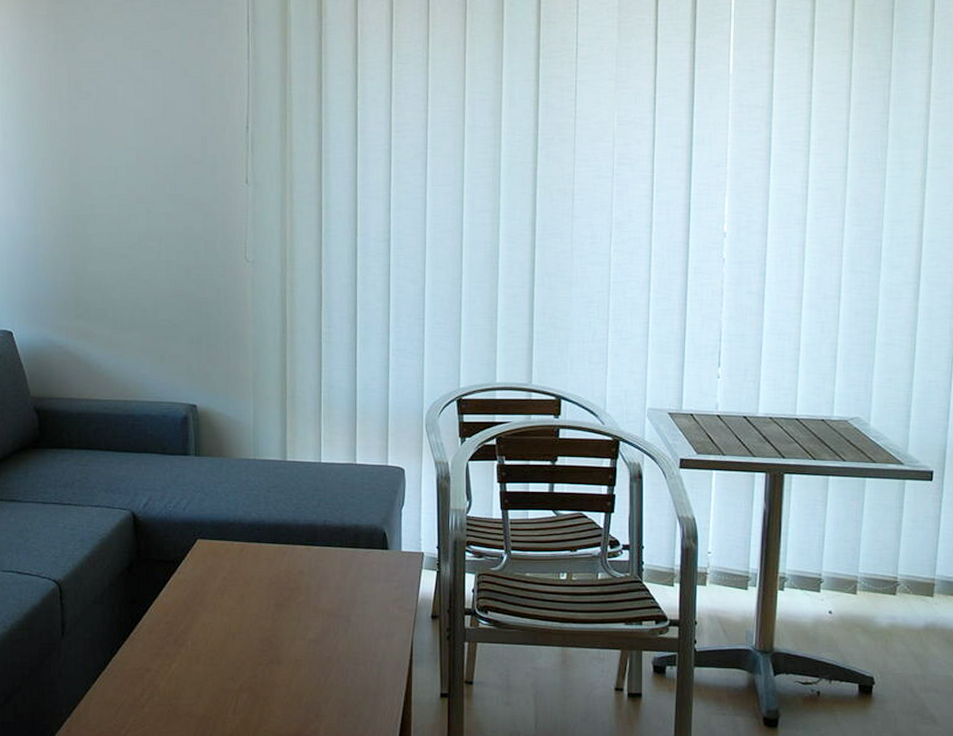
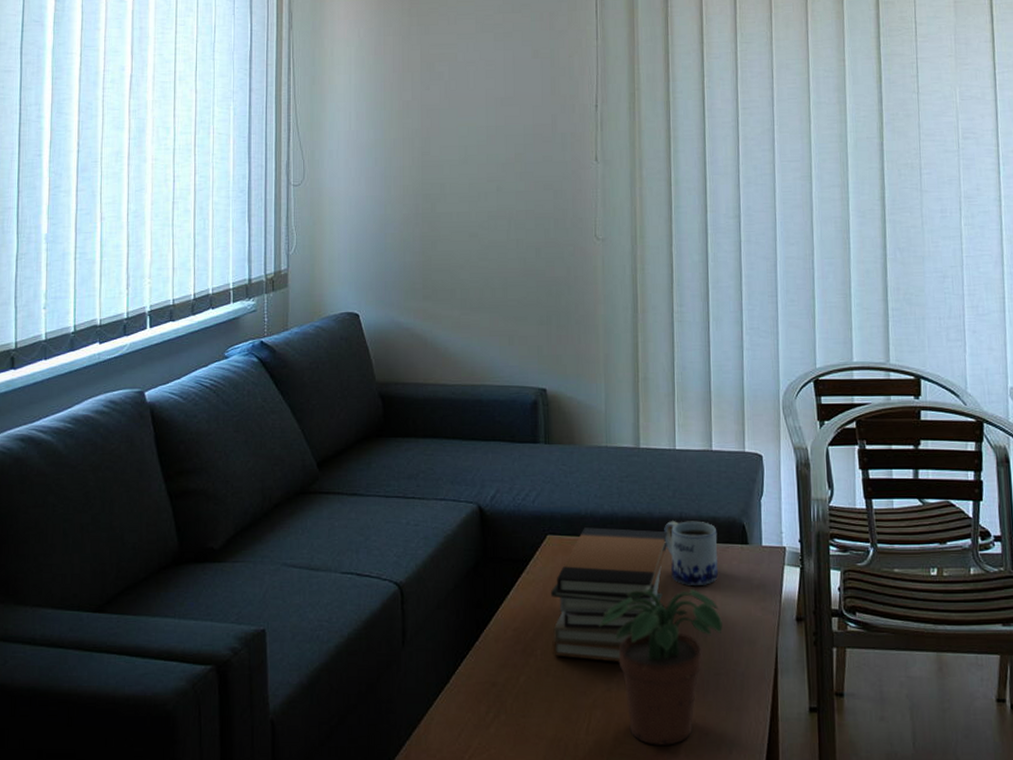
book stack: none [201,533,312,652] -> present [551,527,668,662]
potted plant: none [246,588,362,724] -> present [599,588,722,745]
mug: none [309,528,360,586] -> present [664,521,719,585]

